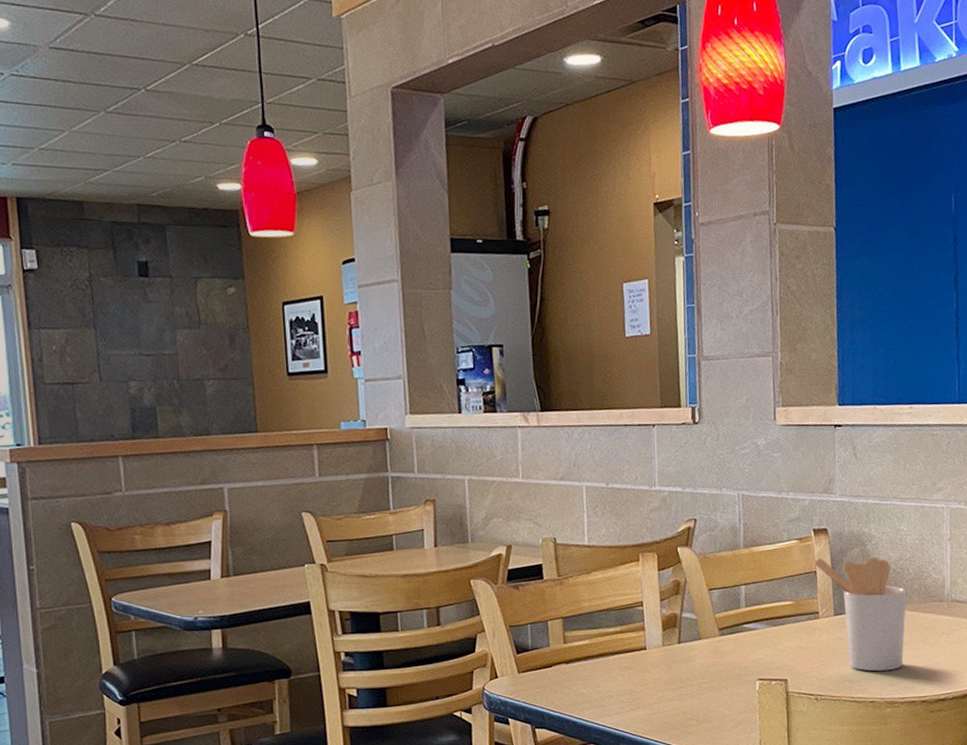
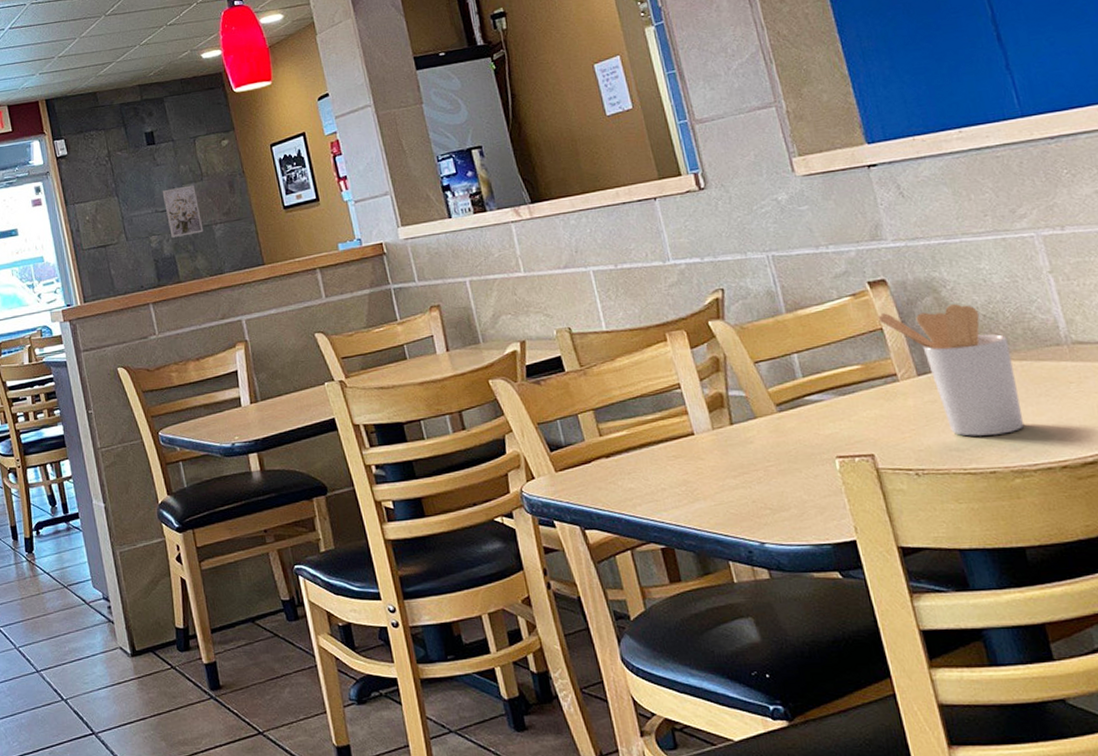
wall art: none [150,331,194,387] -> present [162,185,204,238]

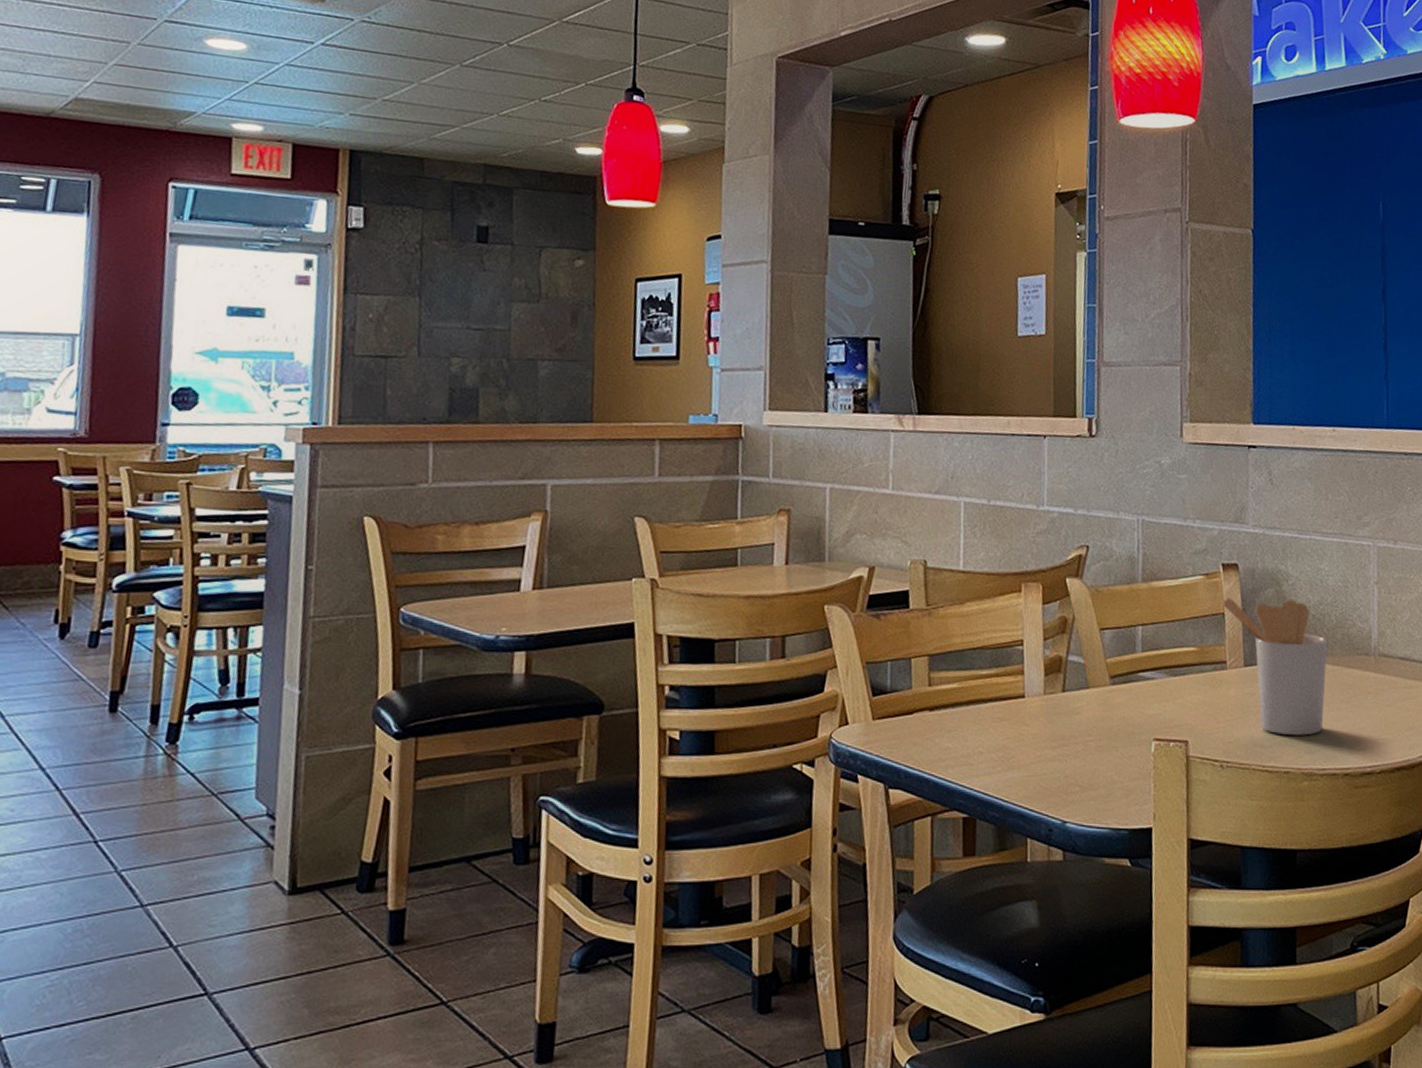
wall art: present [162,185,204,238] -> none [480,303,527,367]

